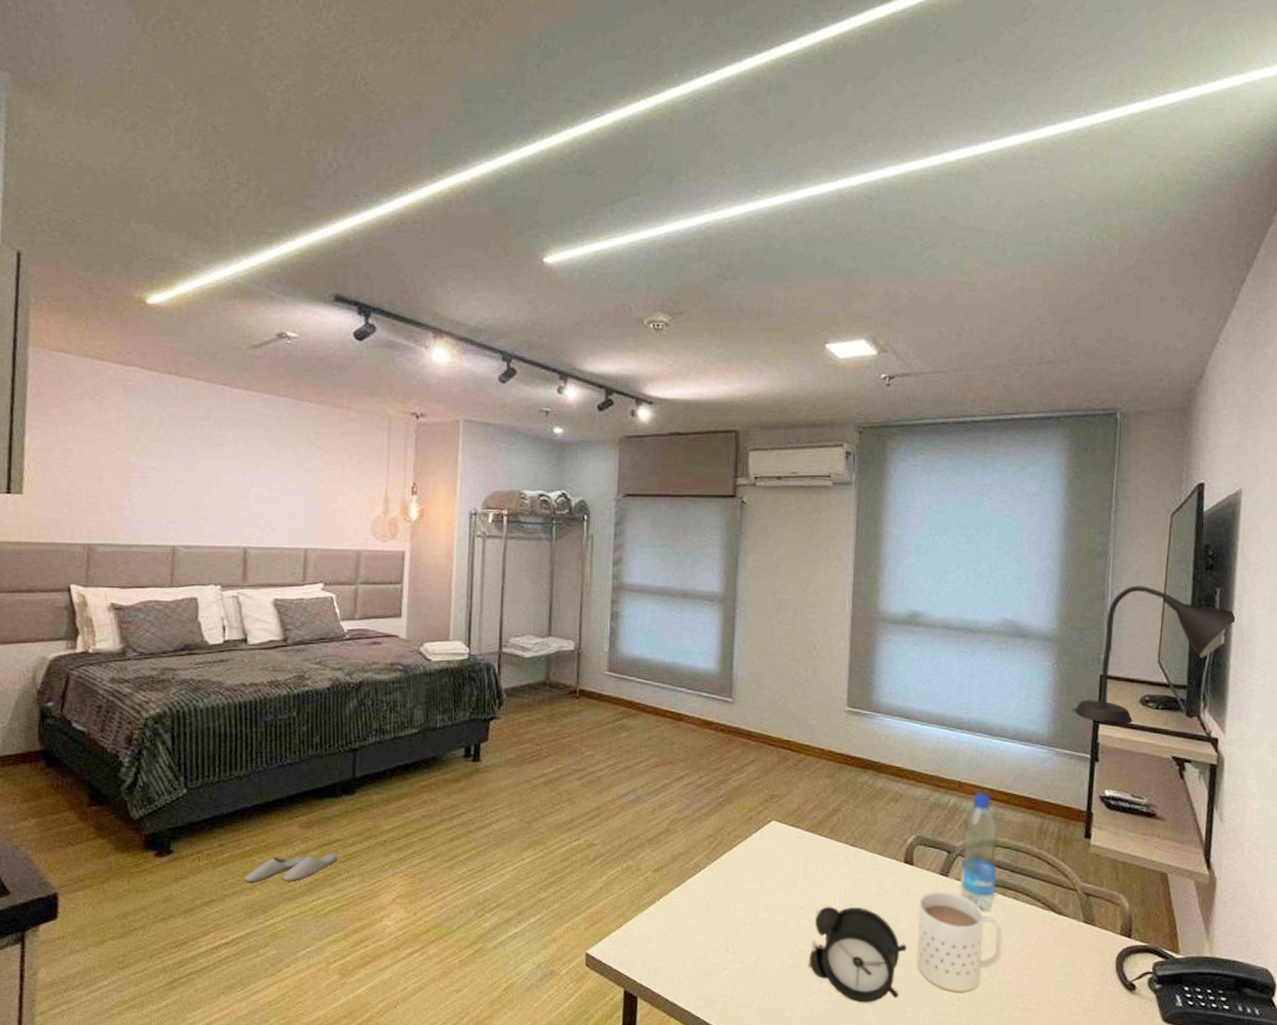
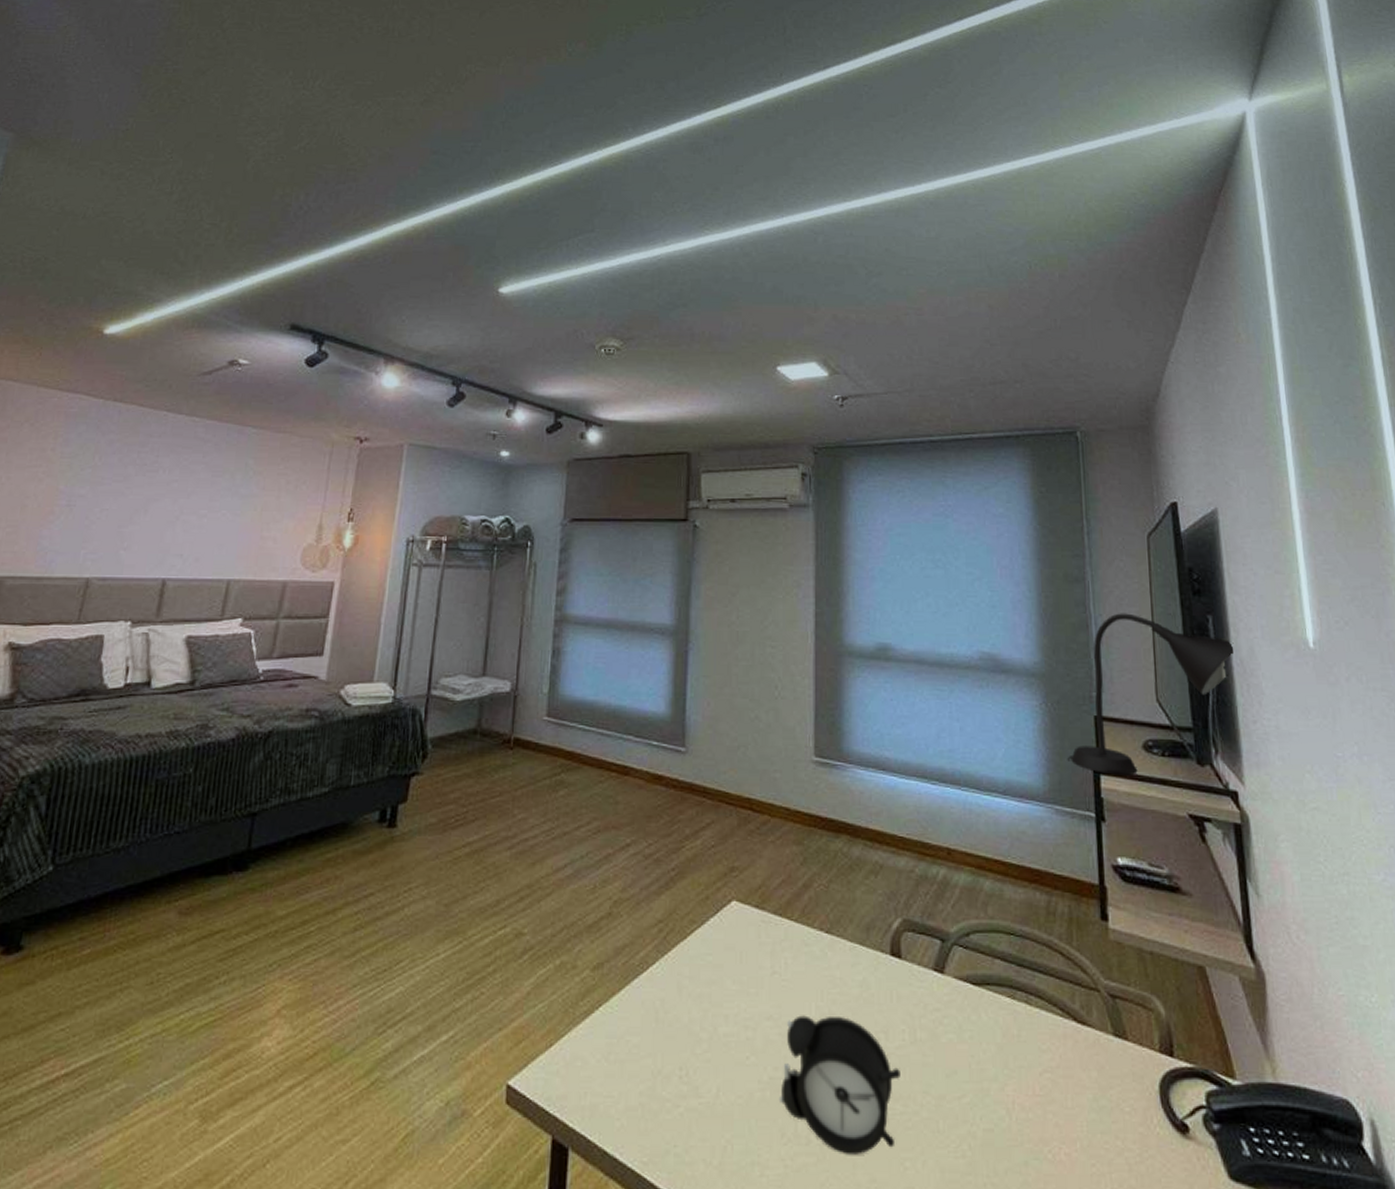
slippers: present [245,853,338,882] -> none [102,948,218,989]
mug: present [916,891,1003,993] -> none [911,994,1019,1138]
bottle: present [959,792,999,911] -> none [956,861,1003,1020]

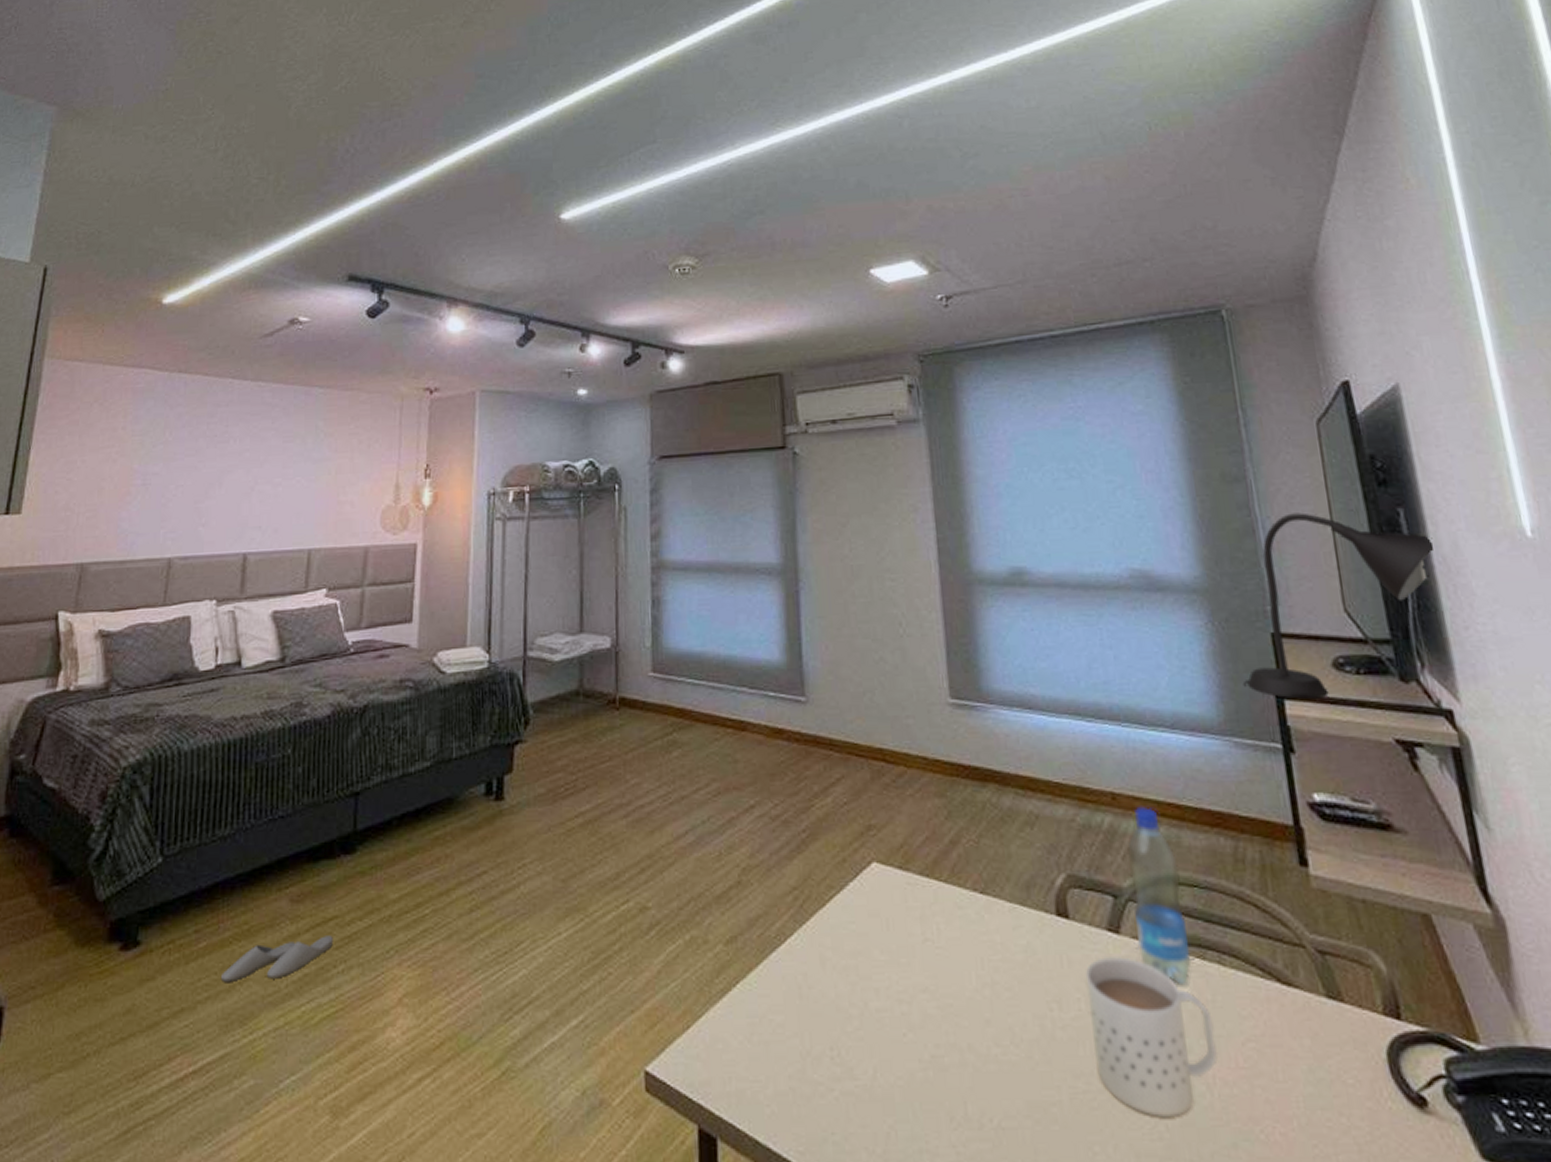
slippers: none [102,948,218,989] -> present [221,936,333,982]
alarm clock: present [778,1015,900,1154] -> none [943,985,1080,1139]
mug: none [911,994,1019,1138] -> present [1085,957,1219,1118]
bottle: none [956,861,1003,1020] -> present [1127,806,1192,984]

